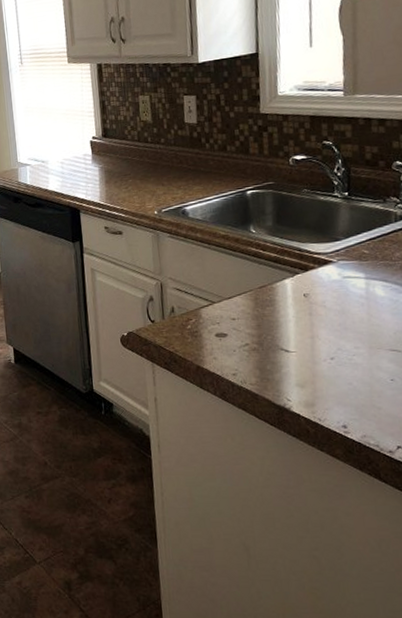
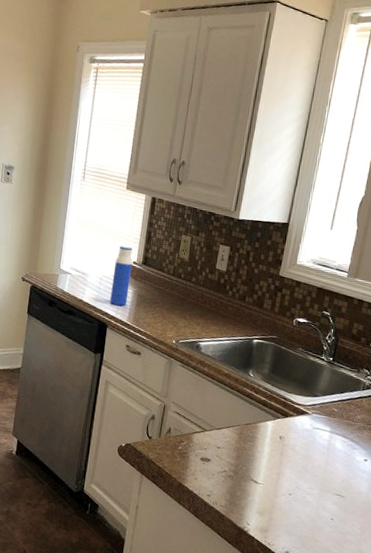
water bottle: none [73,122,95,187] -> present [110,245,133,306]

